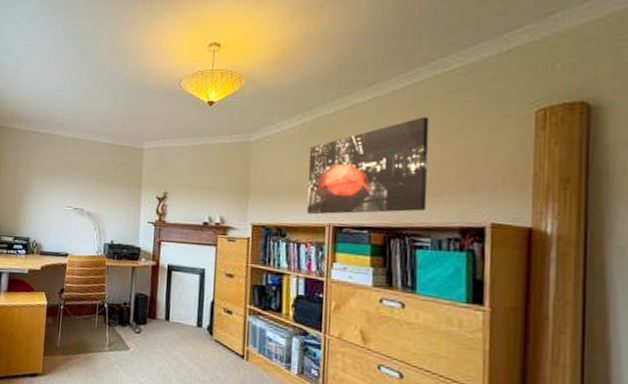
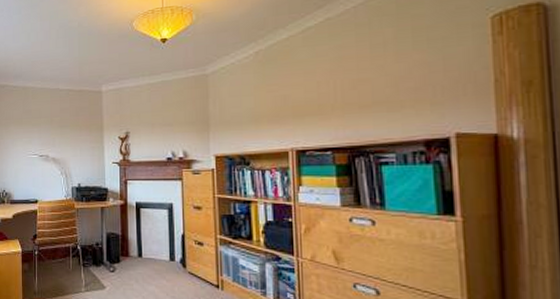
wall art: present [307,117,429,215] -> none [265,33,389,141]

